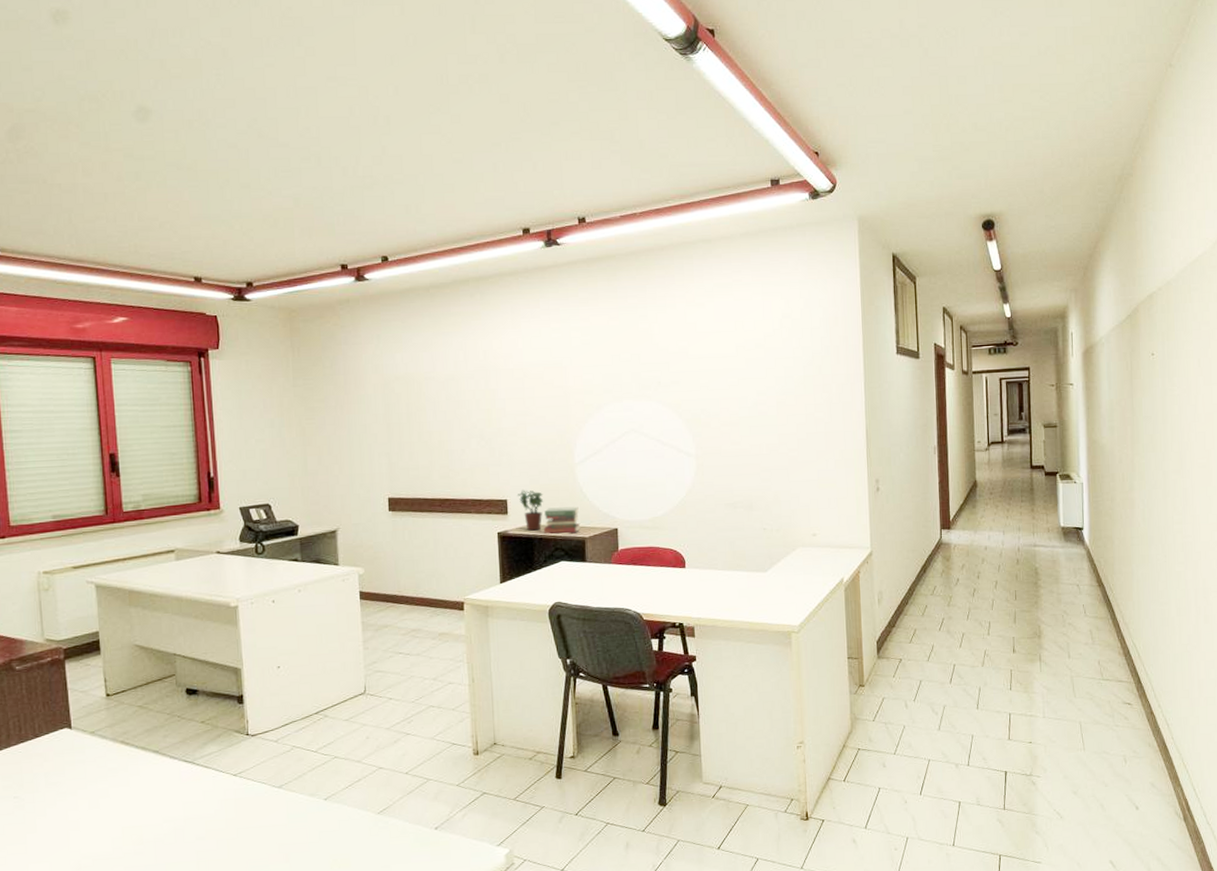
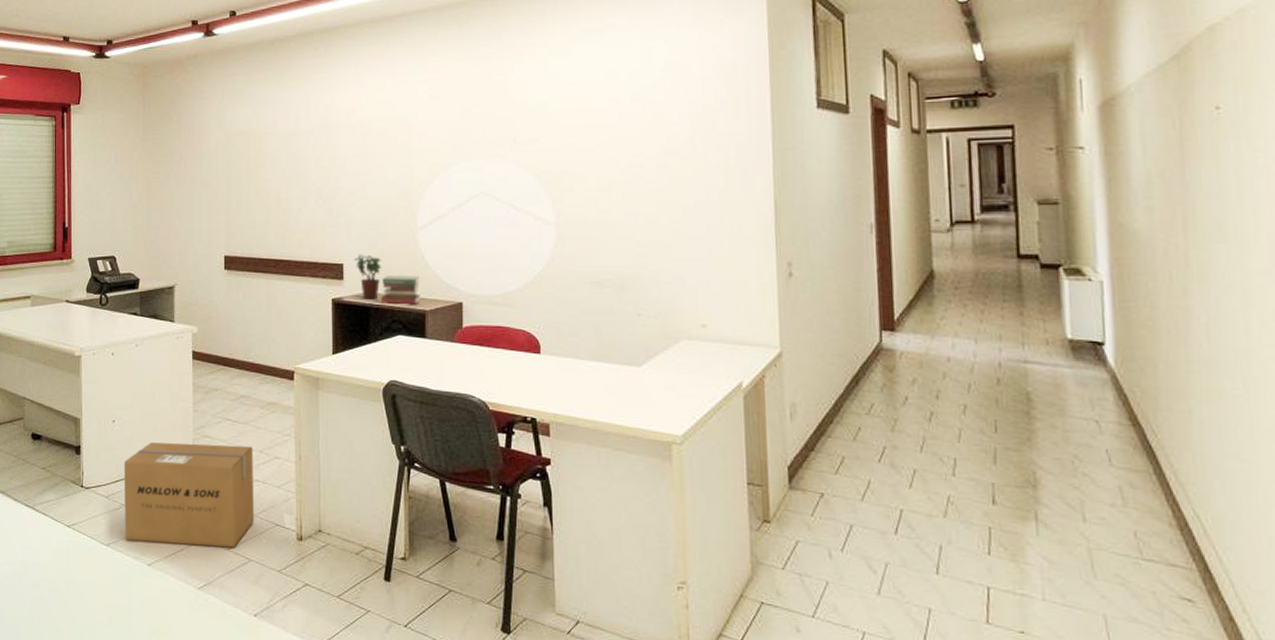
box: none [292,675,431,780] -> present [123,442,254,548]

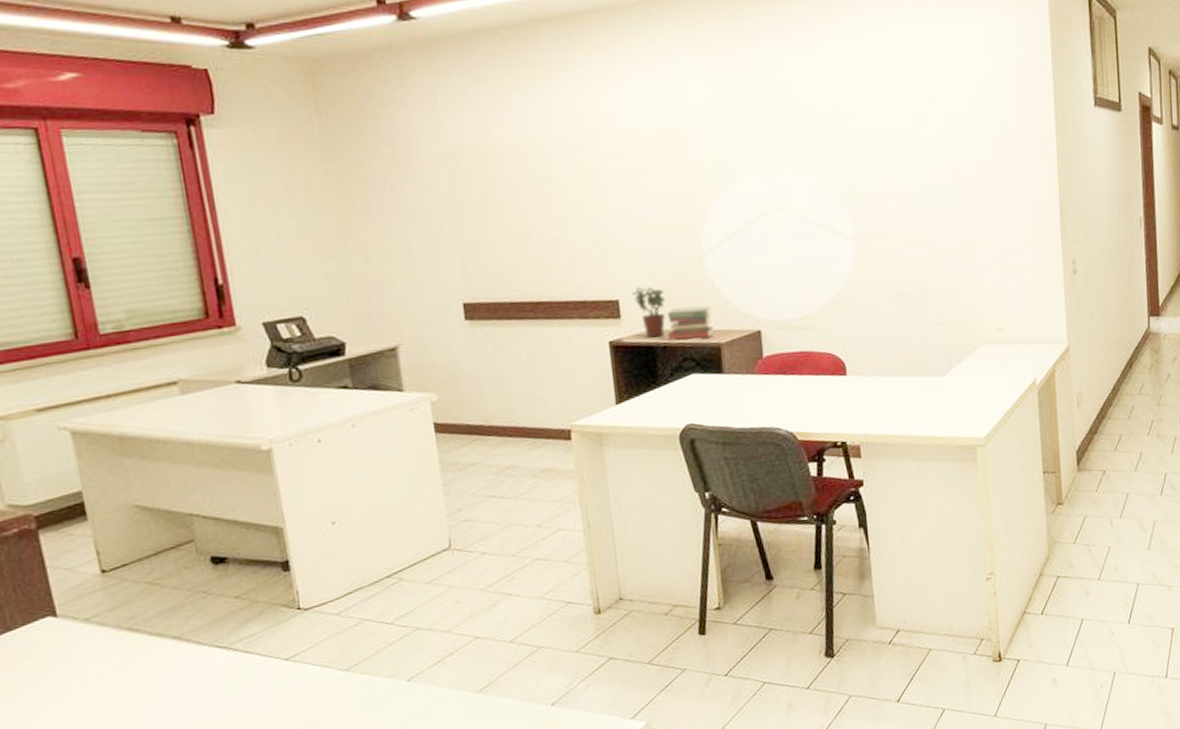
box: present [123,442,254,548] -> none [355,522,539,659]

